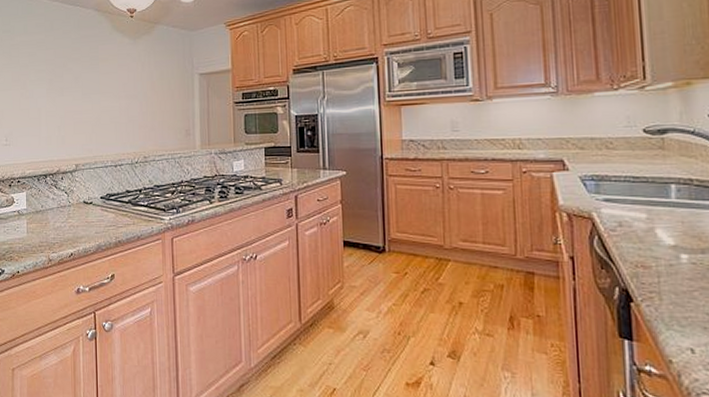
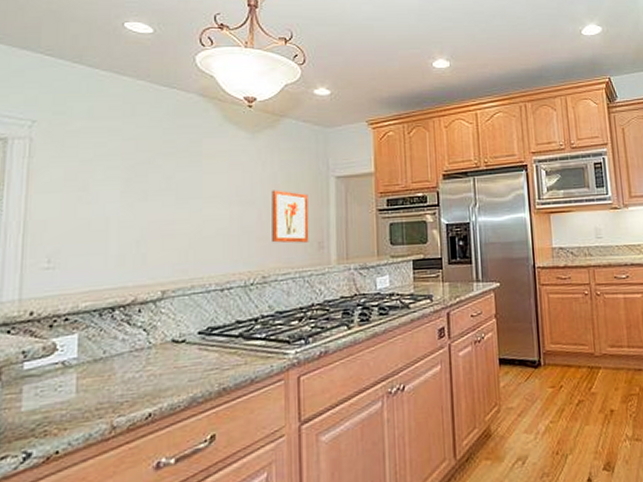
wall art: none [149,86,179,131] -> present [271,190,309,243]

